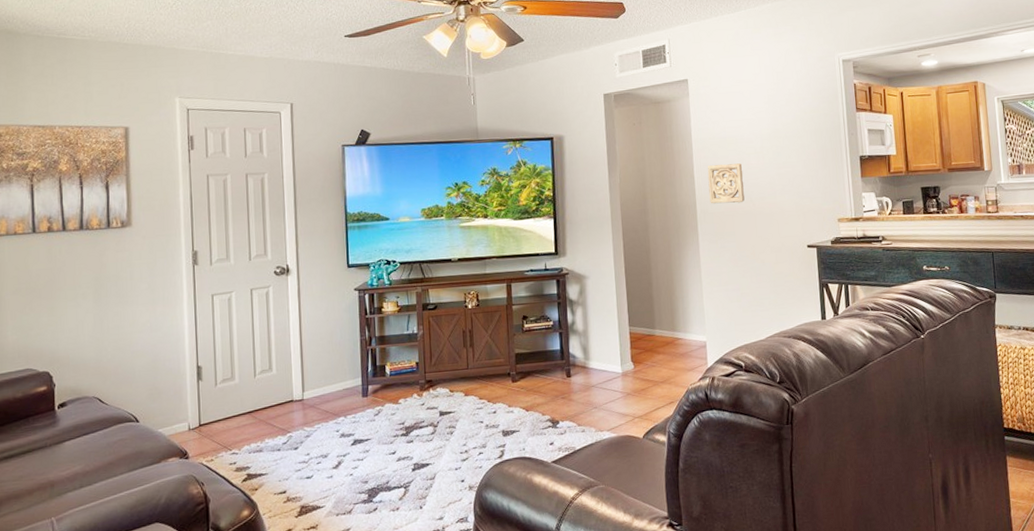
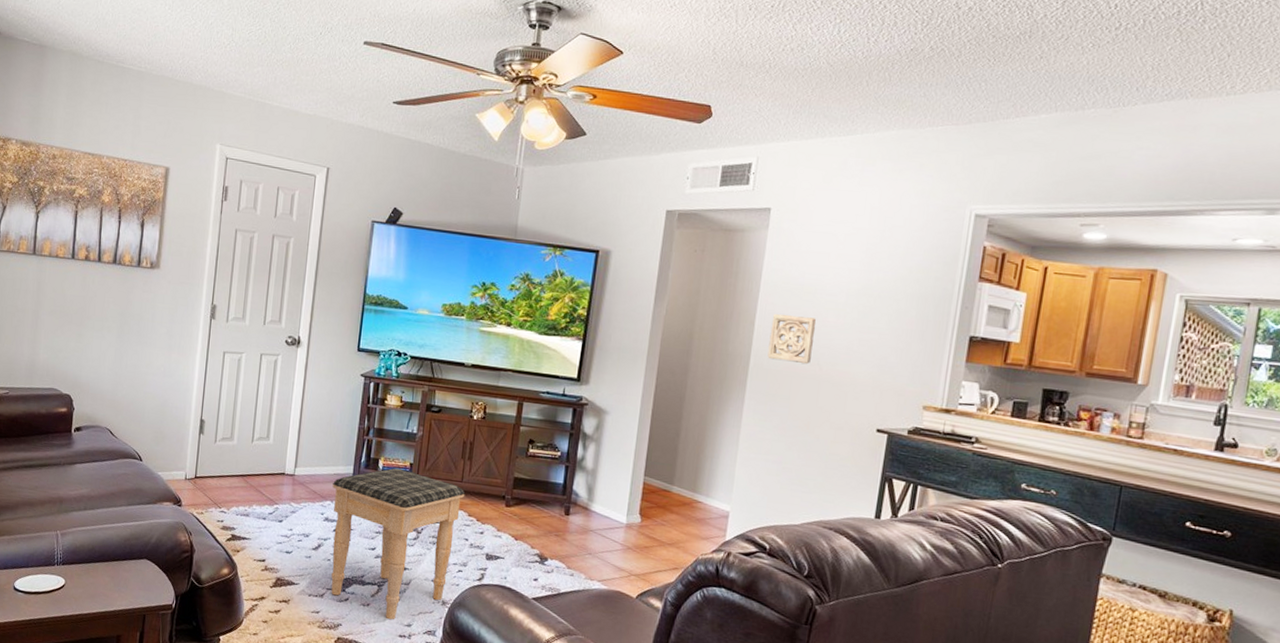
footstool: none [343,369,473,518] -> present [331,468,465,620]

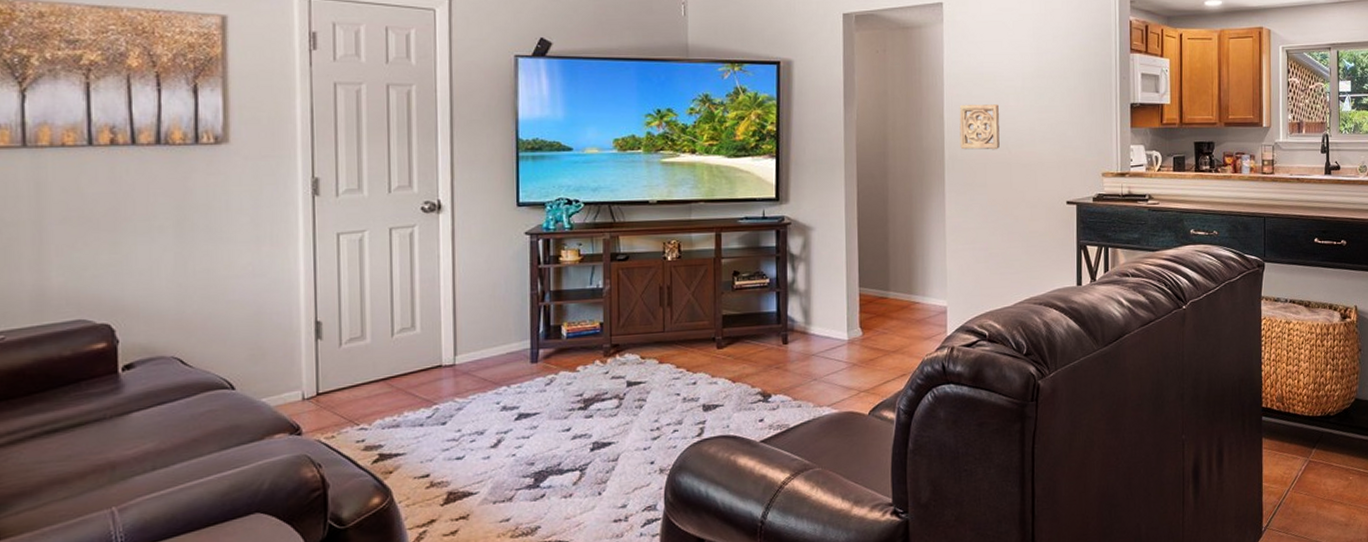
footstool: present [331,468,465,620] -> none [506,331,670,506]

